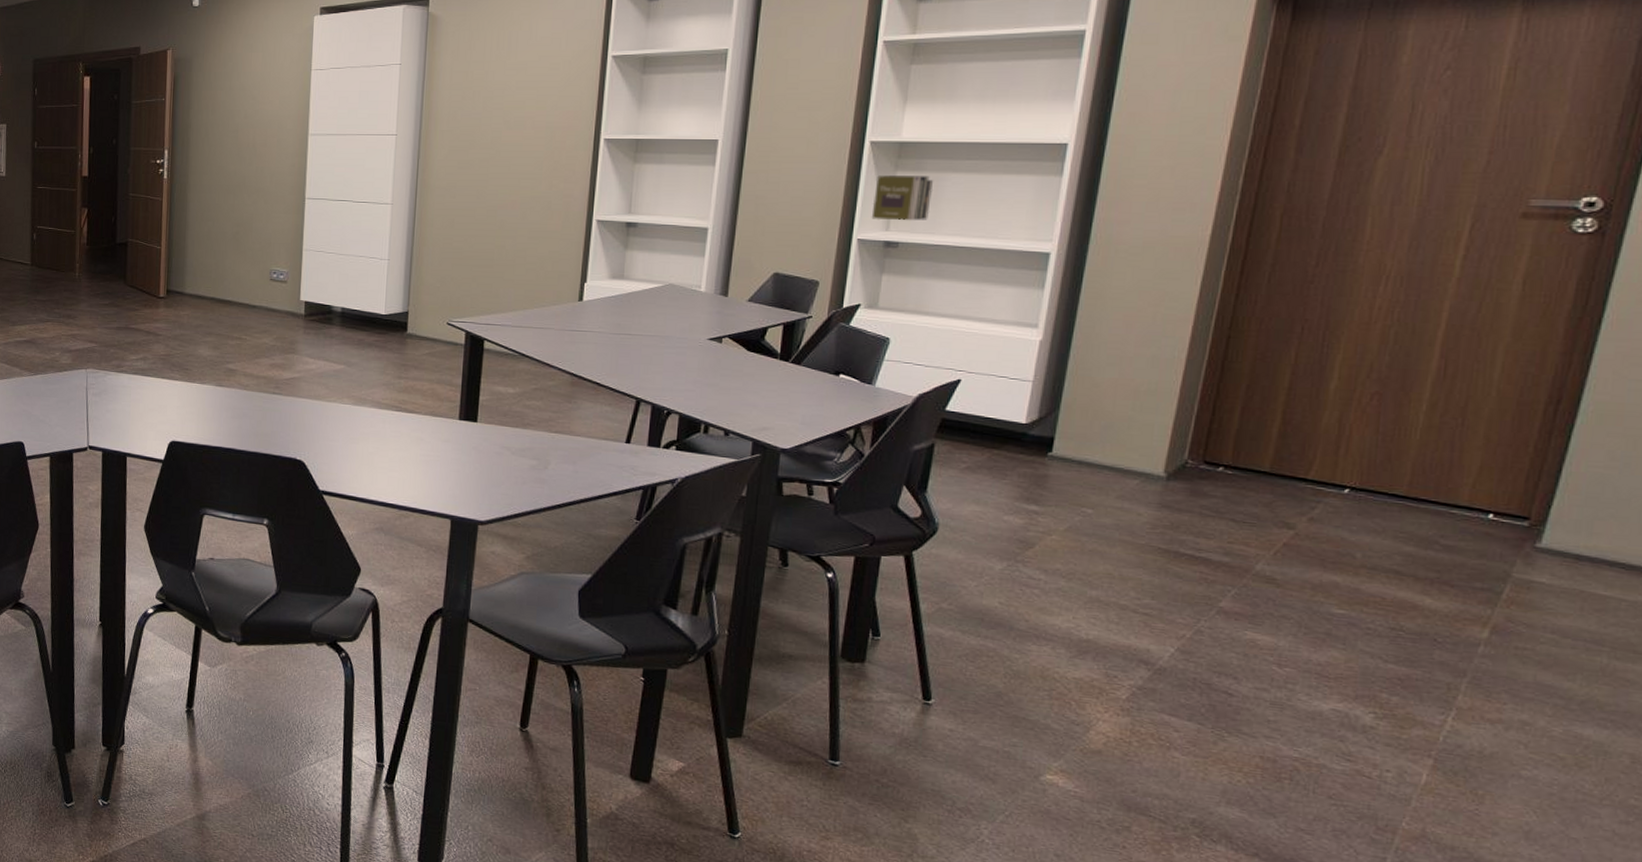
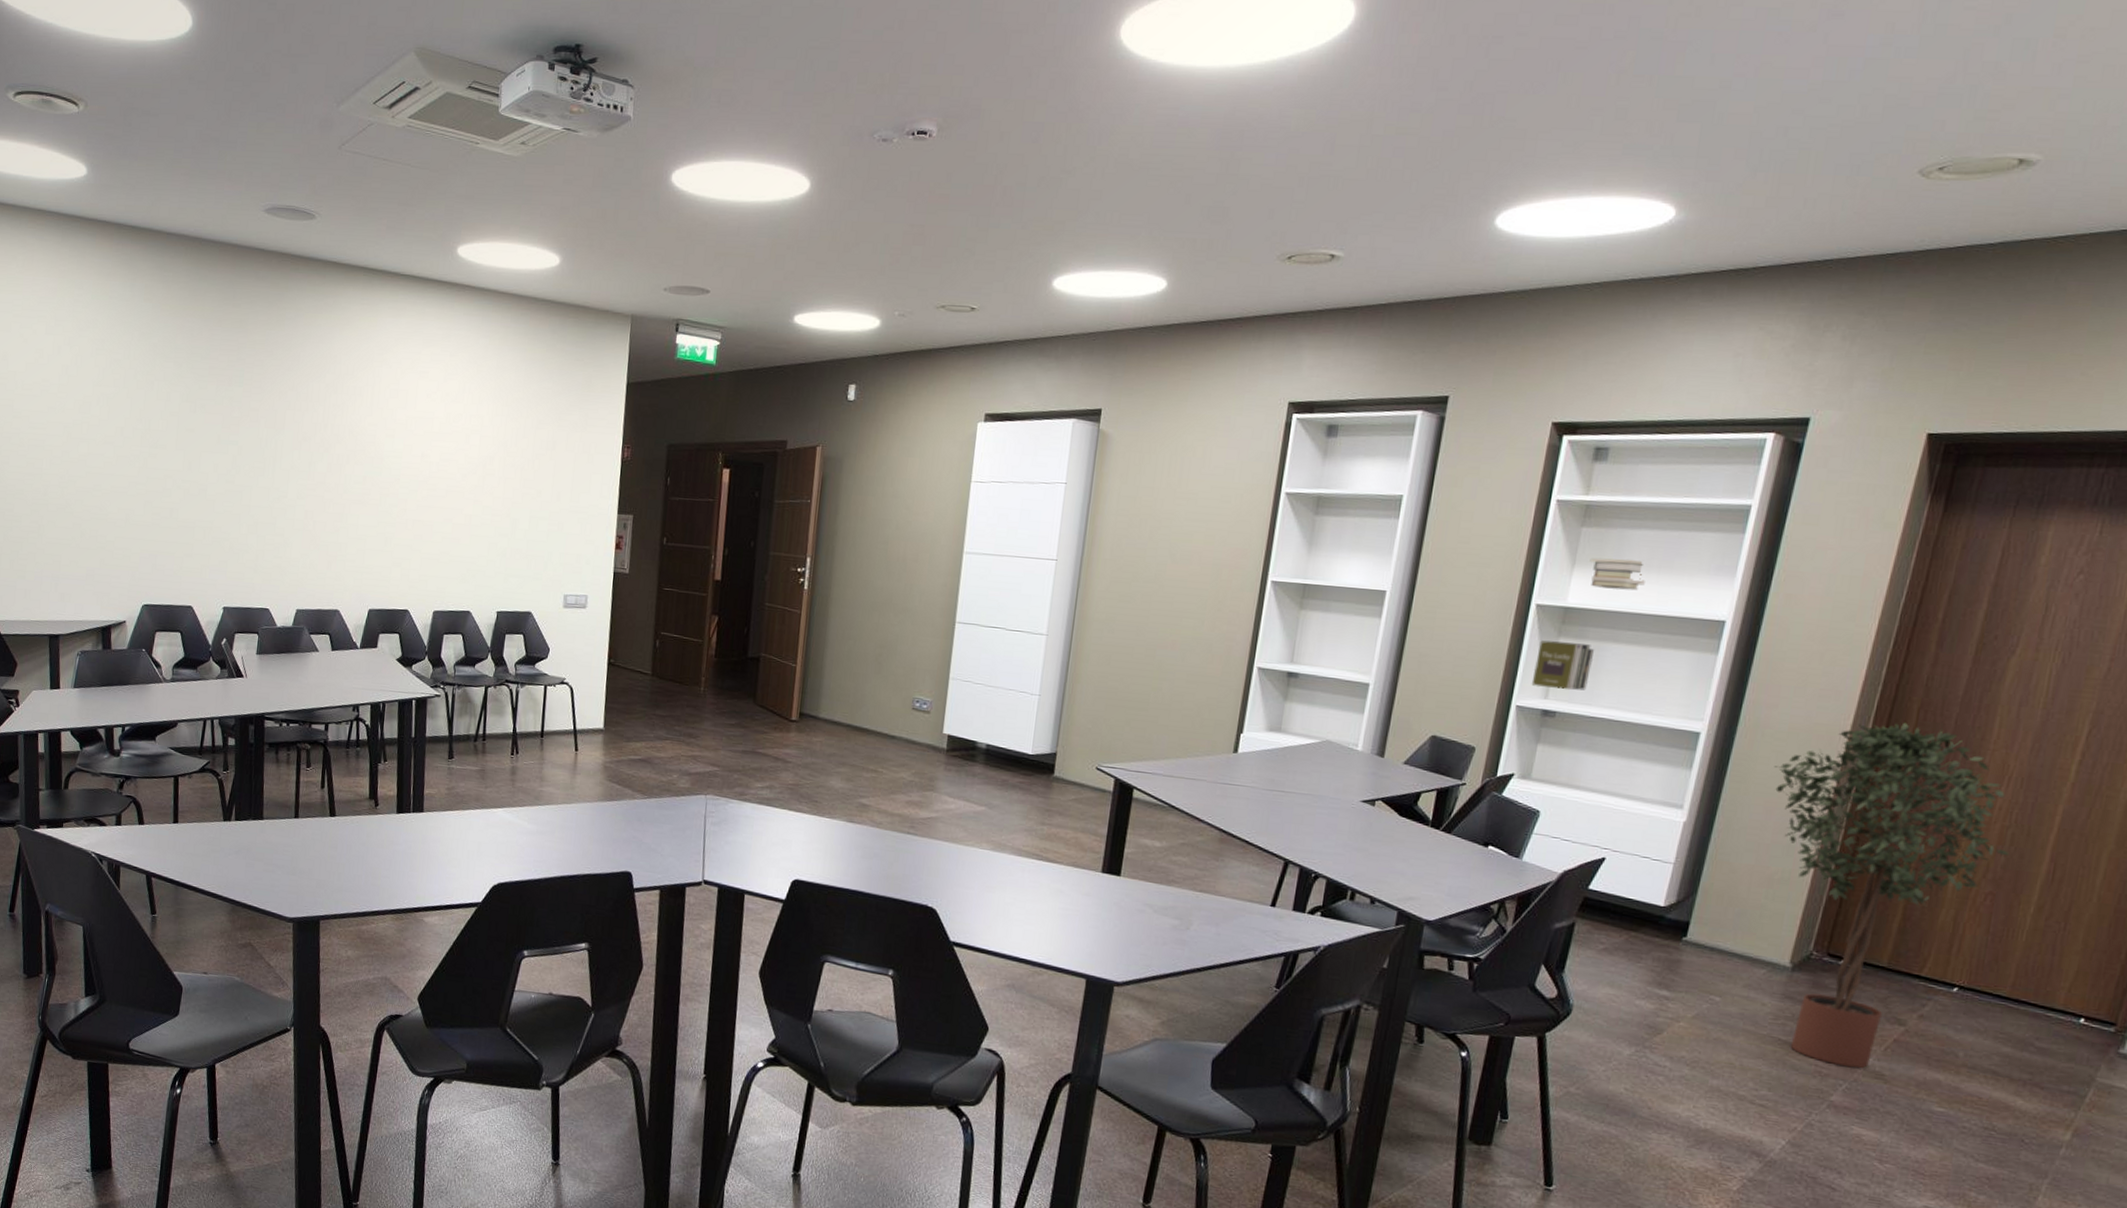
books: none [922,91,981,121] -> present [1590,557,1645,591]
potted tree: none [1131,229,1394,574] -> present [1774,722,2009,1068]

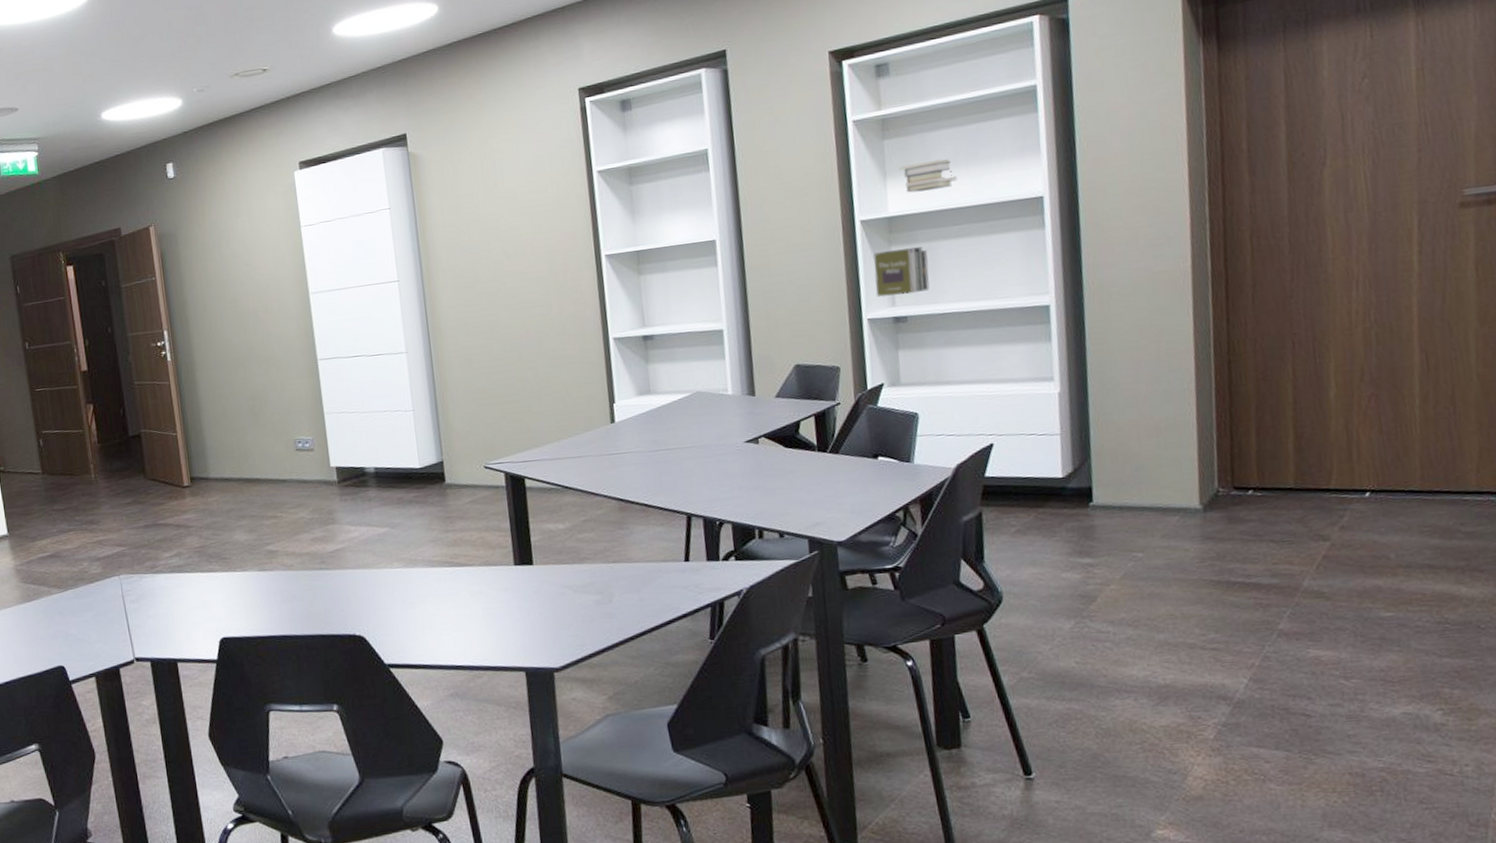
potted tree: present [1774,722,2009,1068] -> none [1129,250,1379,594]

